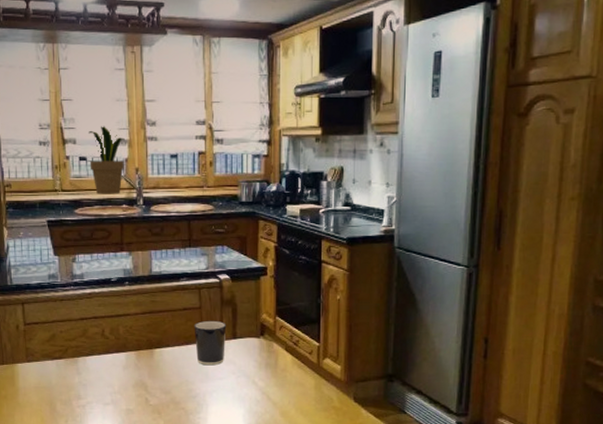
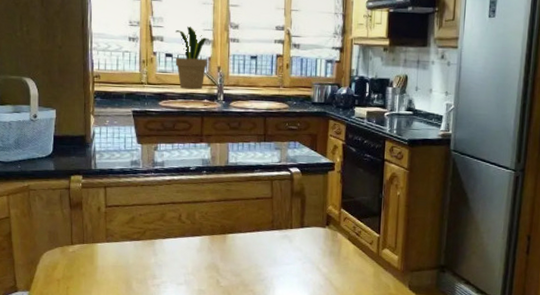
mug: present [194,320,227,366] -> none [265,209,295,252]

